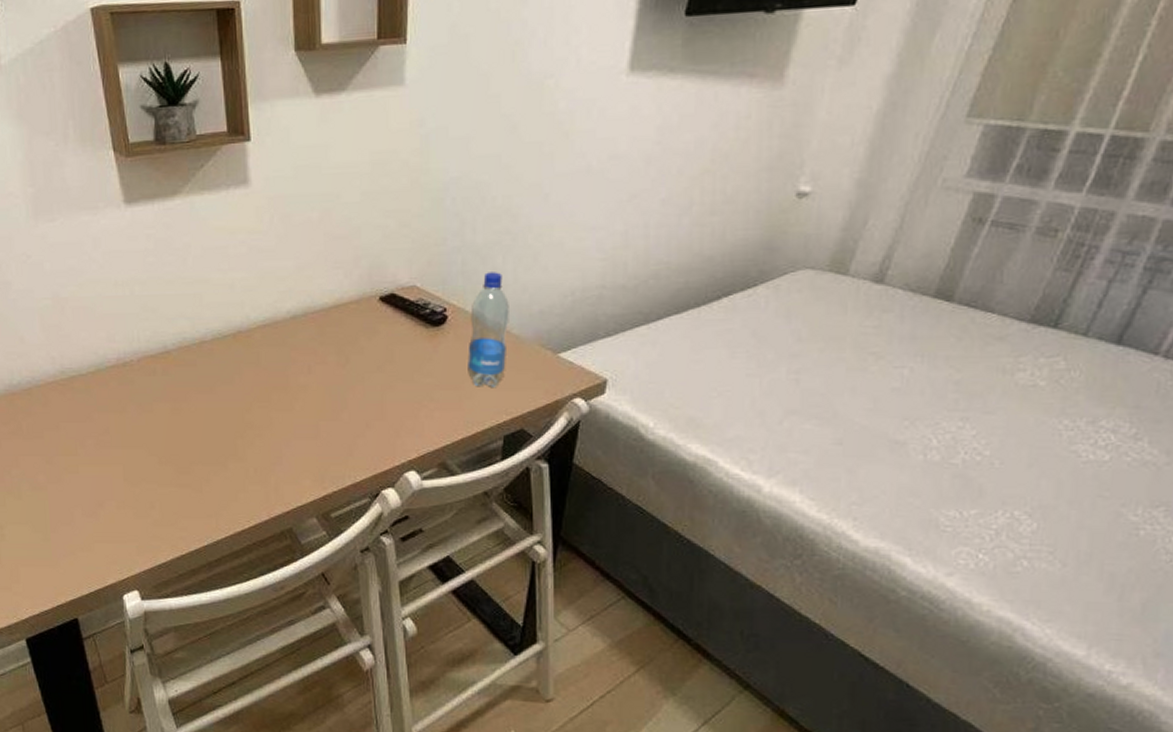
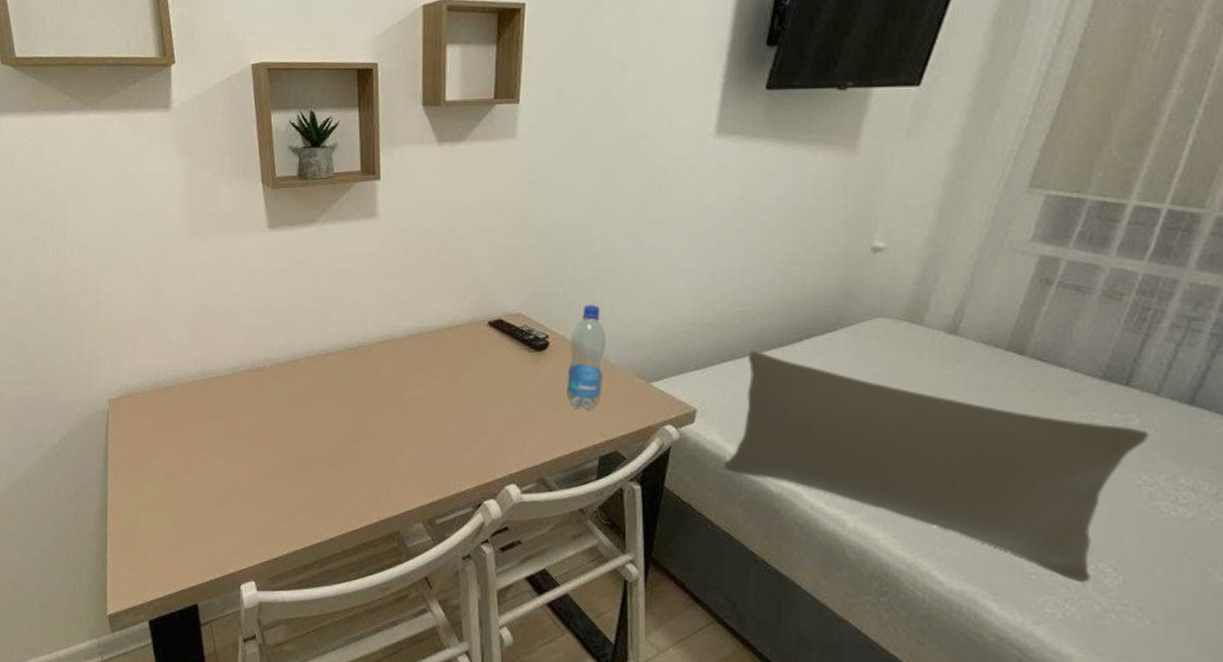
pillow: none [636,312,1073,531] -> present [724,350,1148,582]

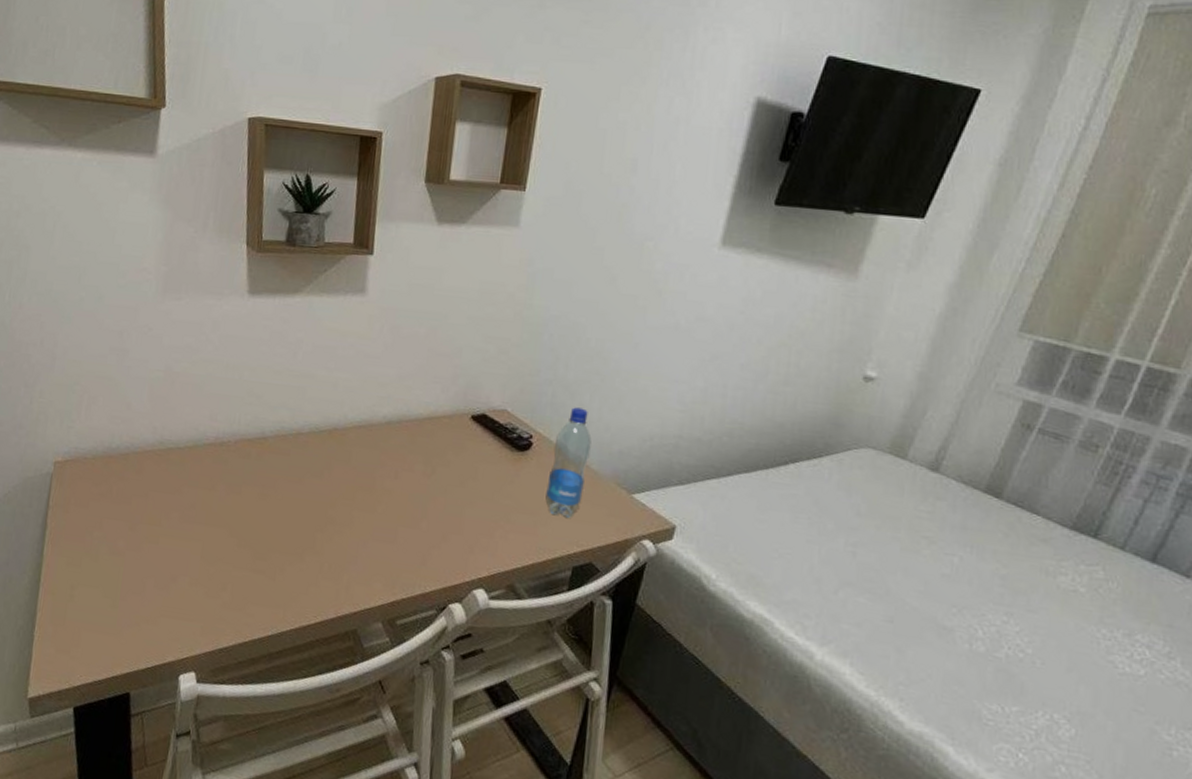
pillow: present [724,350,1148,582] -> none [698,469,1111,732]

